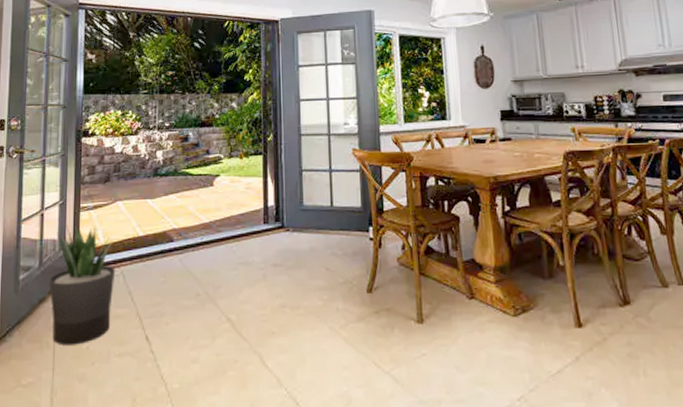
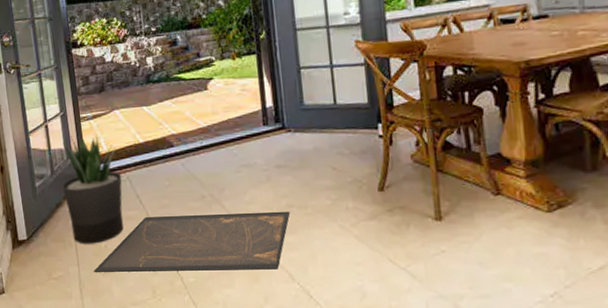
doormat: none [69,311,282,378] -> present [93,211,289,272]

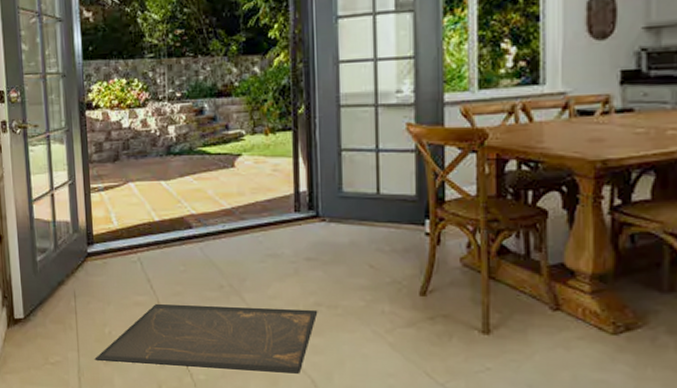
planter: present [62,133,124,244] -> none [66,205,133,329]

